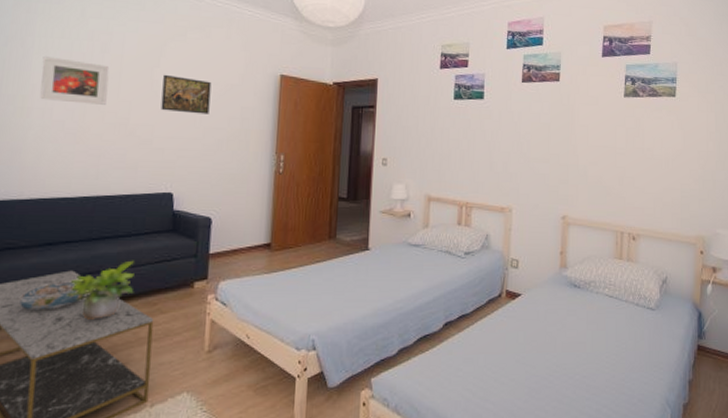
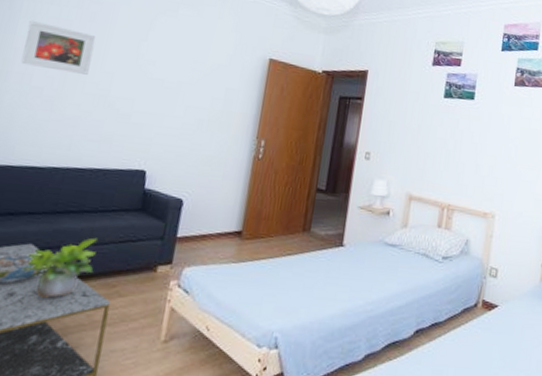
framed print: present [161,74,212,114] -> none [143,48,199,93]

